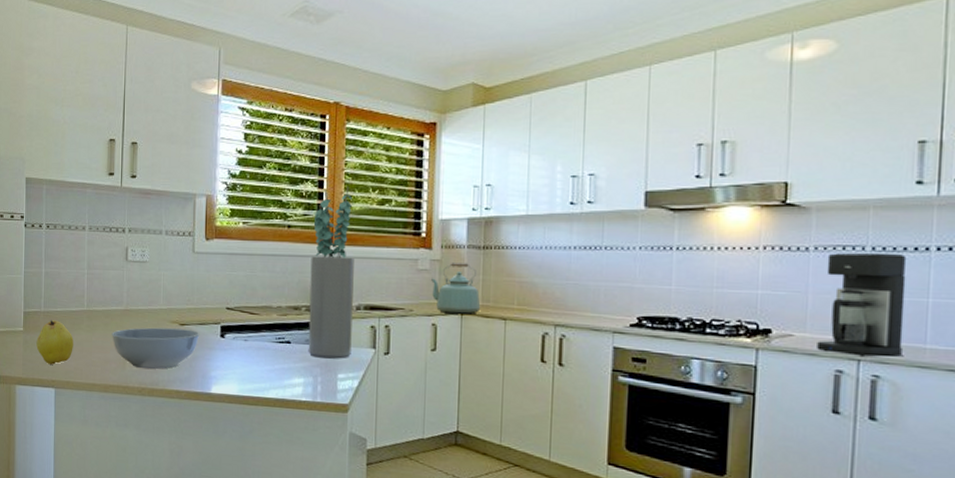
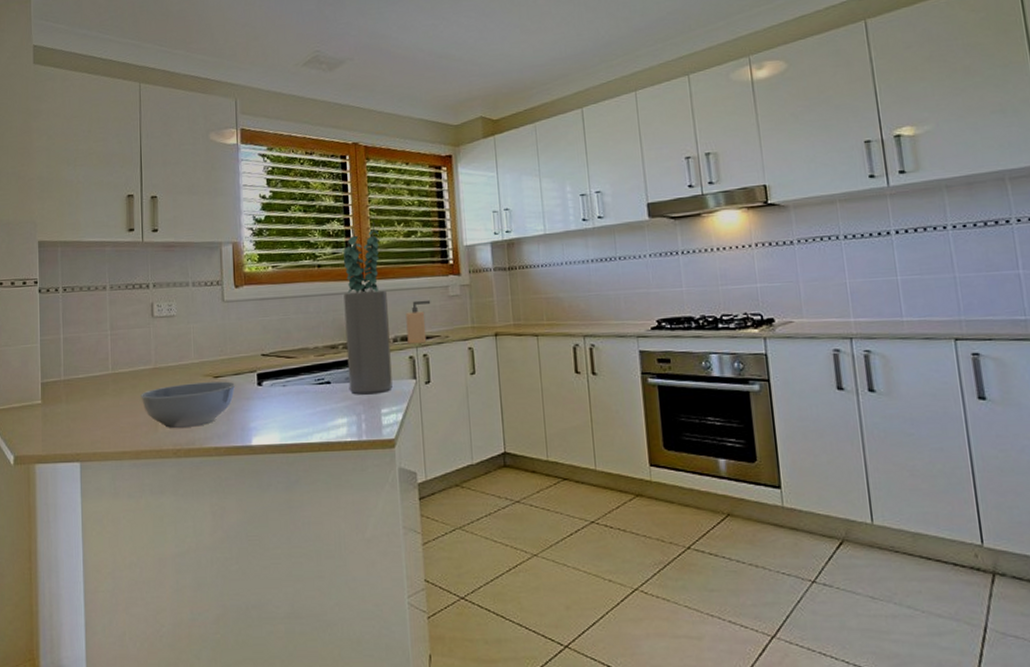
fruit: present [36,320,73,365] -> none [57,388,99,437]
soap dispenser: none [370,271,399,315] -> present [406,300,431,344]
kettle: present [431,261,481,314] -> none [463,284,513,336]
coffee maker: present [817,252,906,358] -> none [809,239,885,336]

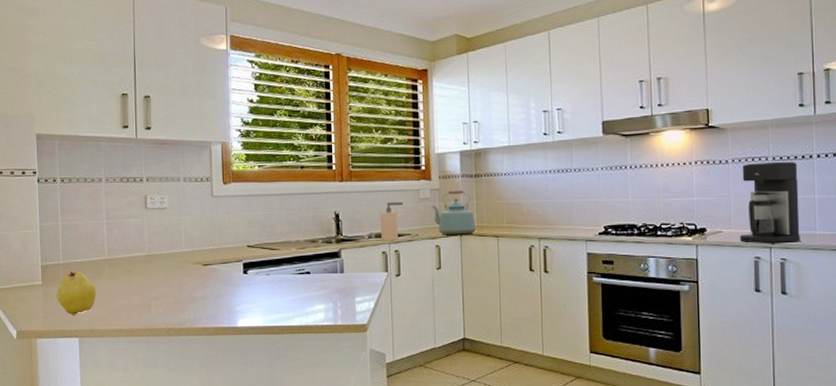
fruit: none [57,388,99,437] -> present [56,271,96,315]
bowl: present [141,381,236,429] -> none [135,269,224,310]
vase: present [343,221,393,396] -> none [324,128,366,286]
kettle: none [463,284,513,336] -> present [433,189,477,235]
coffee maker: none [809,239,885,336] -> present [740,161,800,246]

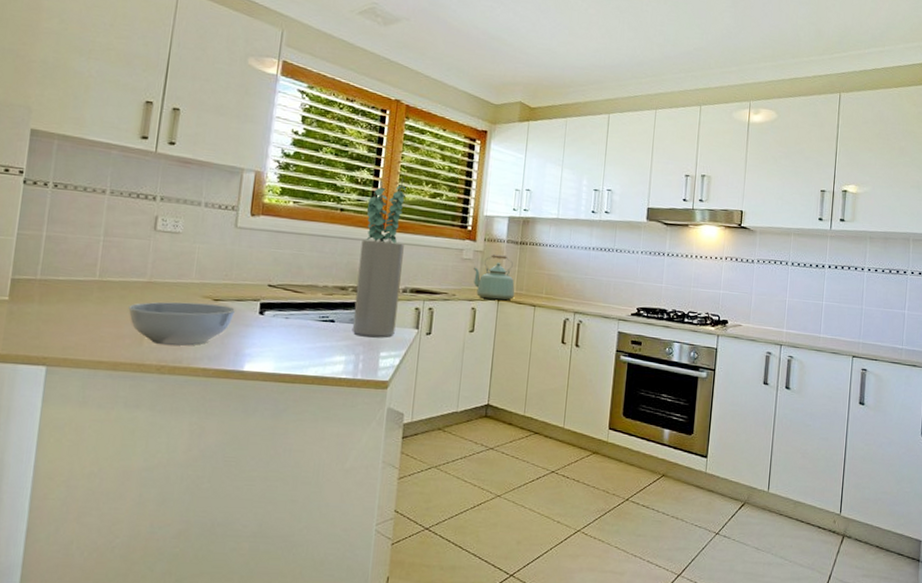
fruit: present [56,271,96,315] -> none [25,289,78,340]
bowl: none [135,269,224,310] -> present [128,302,236,346]
vase: none [324,128,366,286] -> present [352,177,406,339]
soap dispenser: present [380,201,404,241] -> none [416,257,445,298]
coffee maker: present [740,161,800,246] -> none [756,265,811,343]

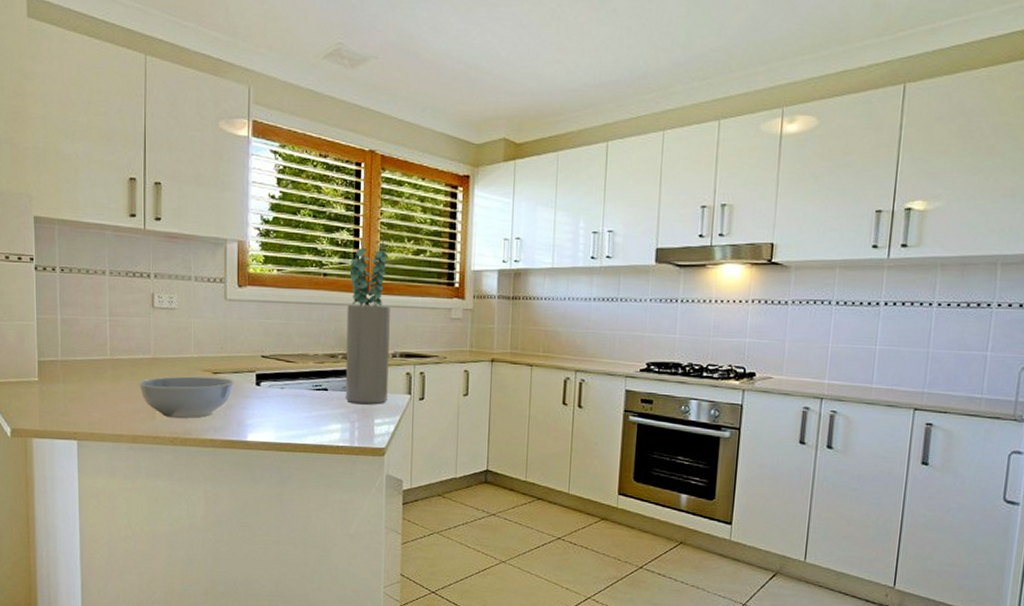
kettle: present [474,253,515,301] -> none [464,311,510,361]

